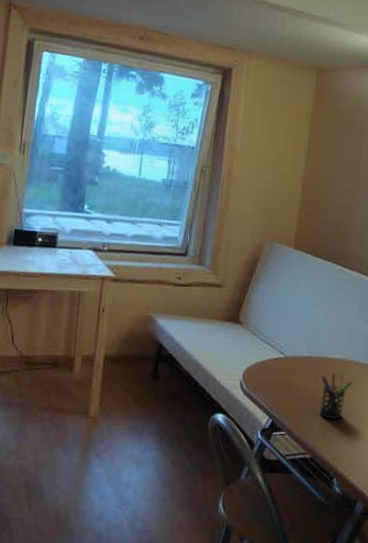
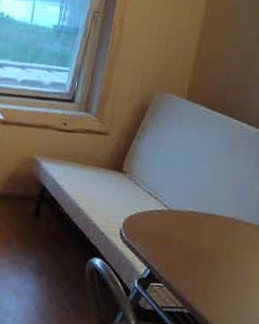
pen holder: present [319,372,353,420] -> none [201,231,241,279]

